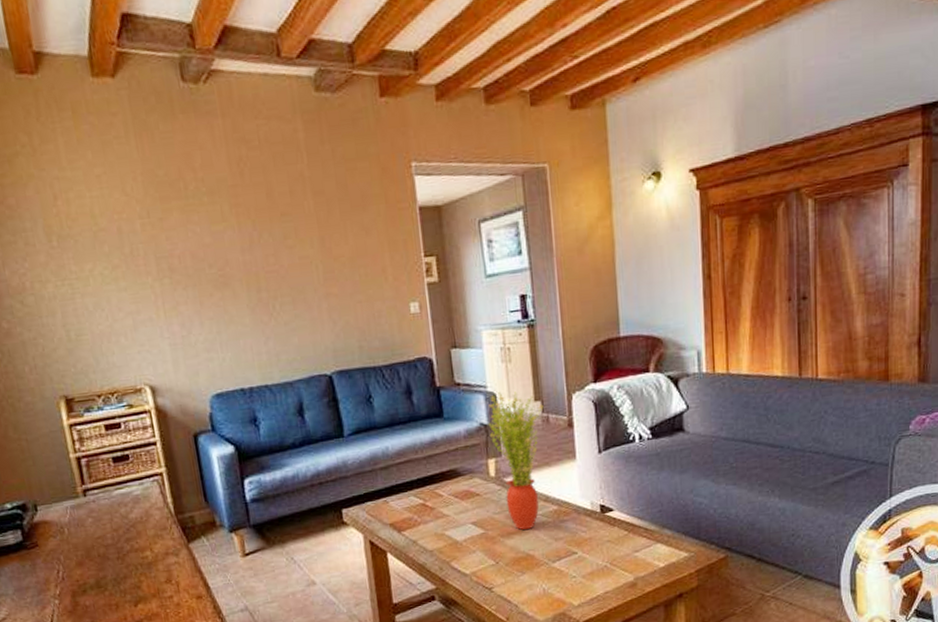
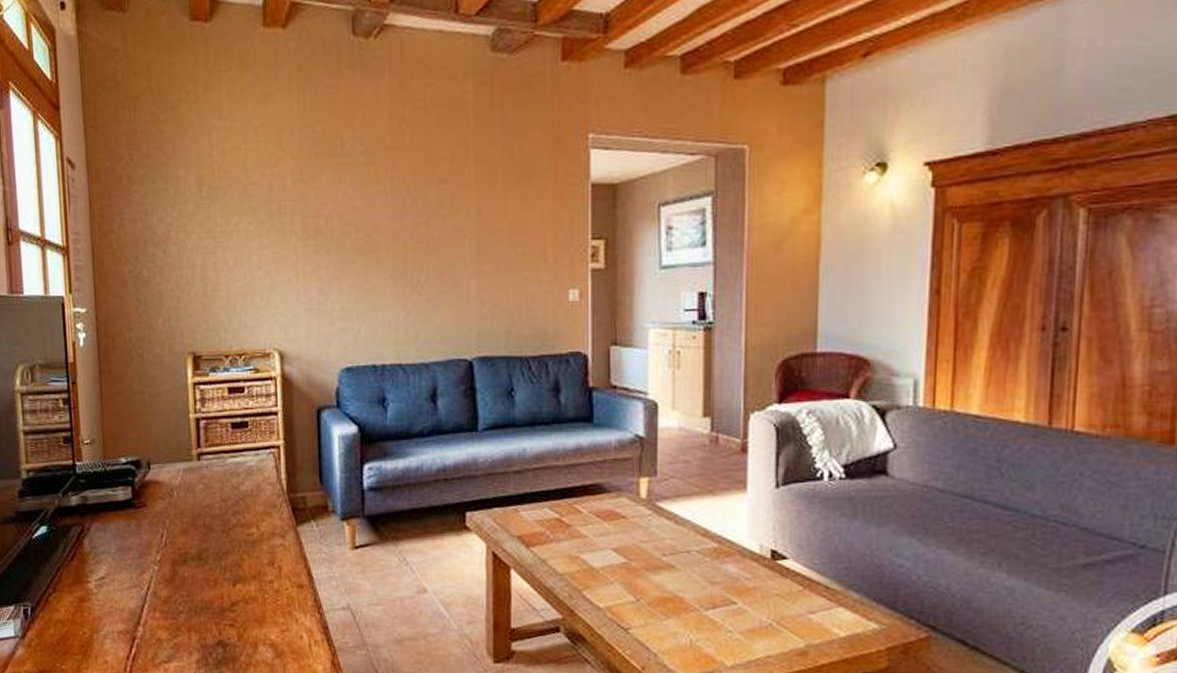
potted plant: present [488,392,544,530] -> none [644,401,714,567]

